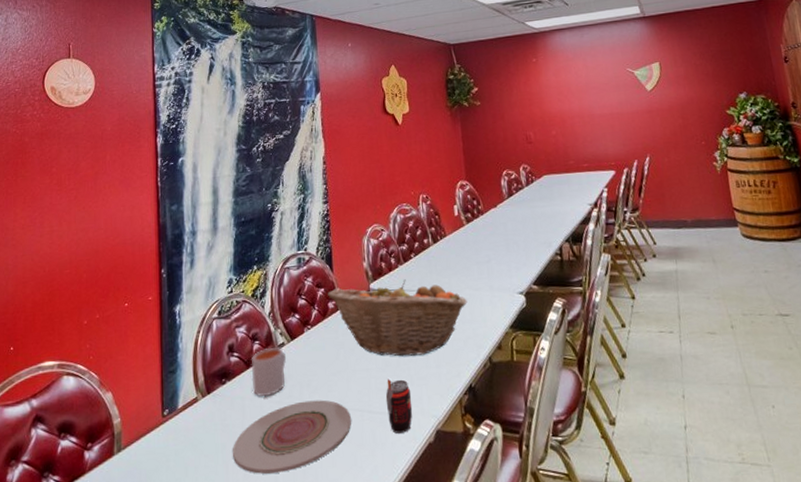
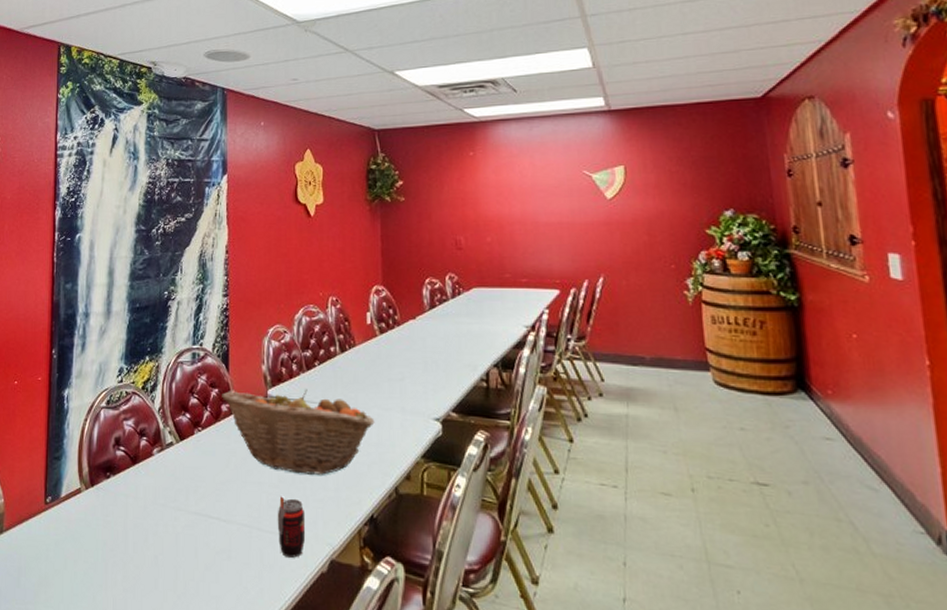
plate: present [233,400,351,474] -> none [113,507,238,581]
mug: present [250,348,287,396] -> none [136,446,174,497]

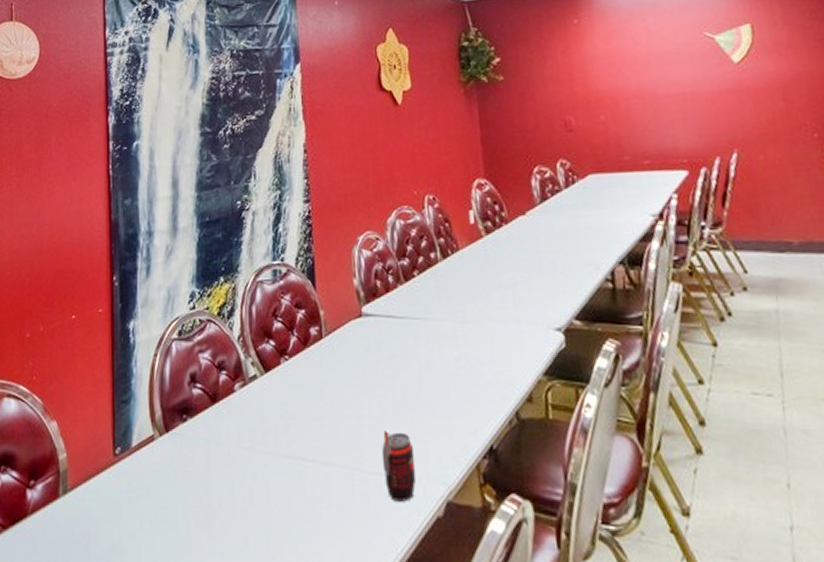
fruit basket: present [222,389,375,475] -> none [309,303,487,403]

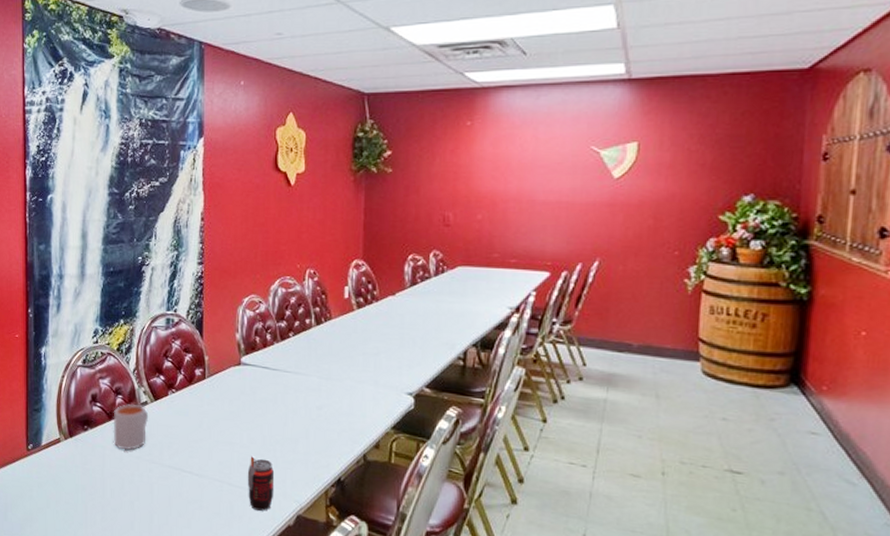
mug: none [216,381,260,440] -> present [113,404,149,450]

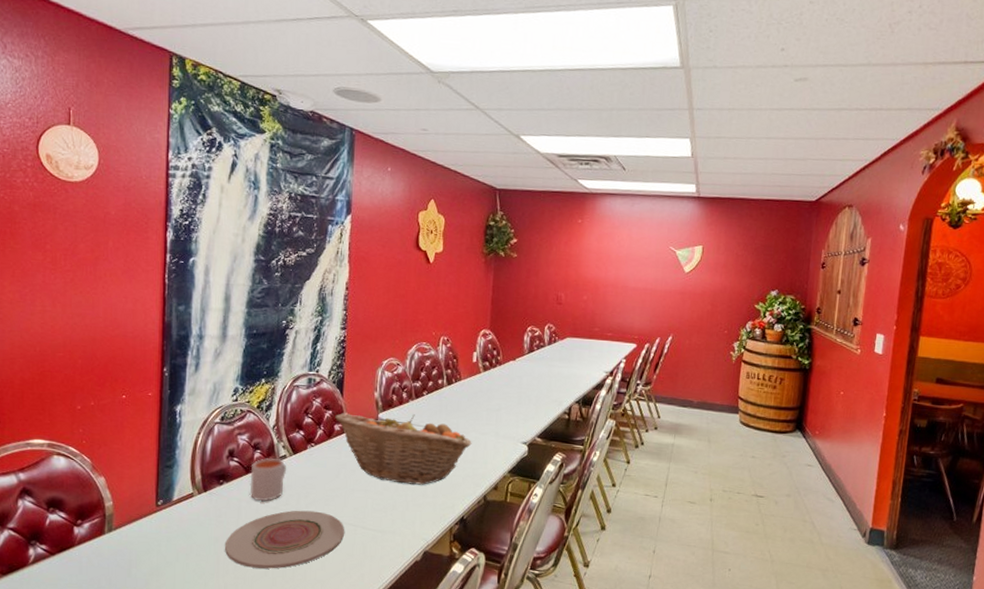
plate: none [92,461,210,523] -> present [225,510,344,569]
fruit basket: none [195,356,347,439] -> present [335,413,472,485]
beverage can: present [247,456,275,511] -> none [379,501,405,550]

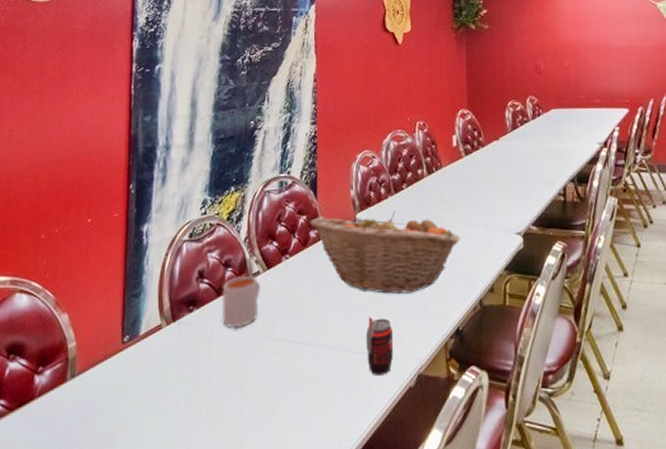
plate: present [225,510,344,569] -> none [197,335,327,410]
beverage can: none [379,501,405,550] -> present [365,317,394,375]

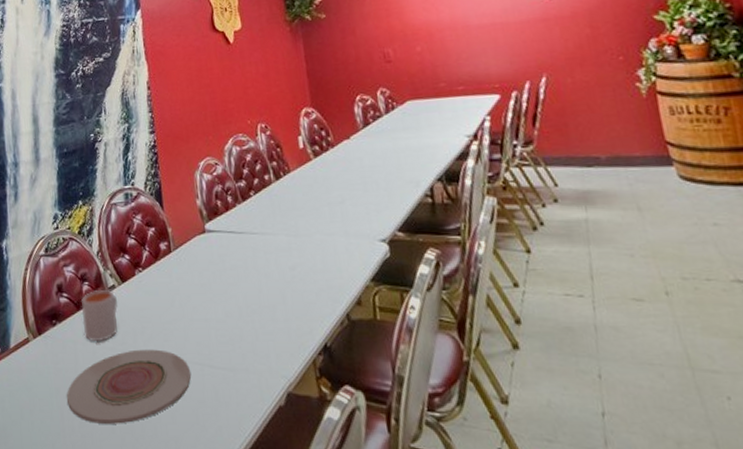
plate: none [197,335,327,410] -> present [67,349,191,424]
fruit basket: present [310,211,460,294] -> none [159,220,318,307]
beverage can: present [365,317,394,375] -> none [228,331,260,393]

